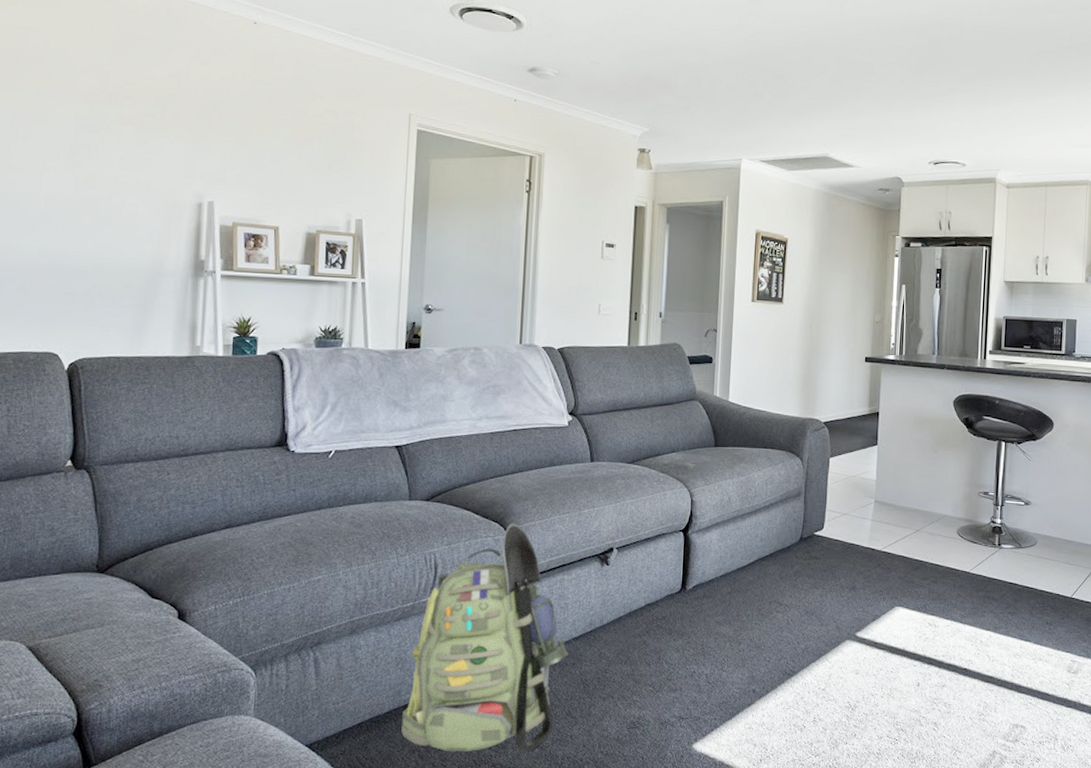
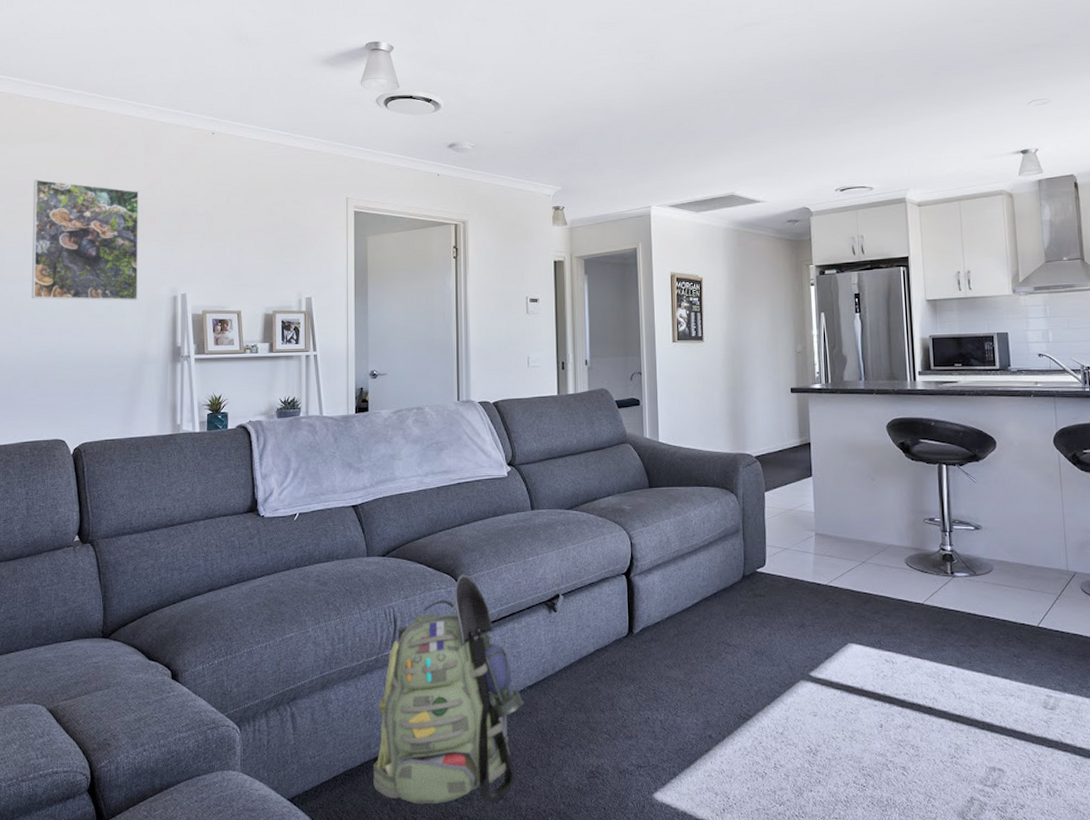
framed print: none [21,50,162,204] -> present [32,179,140,301]

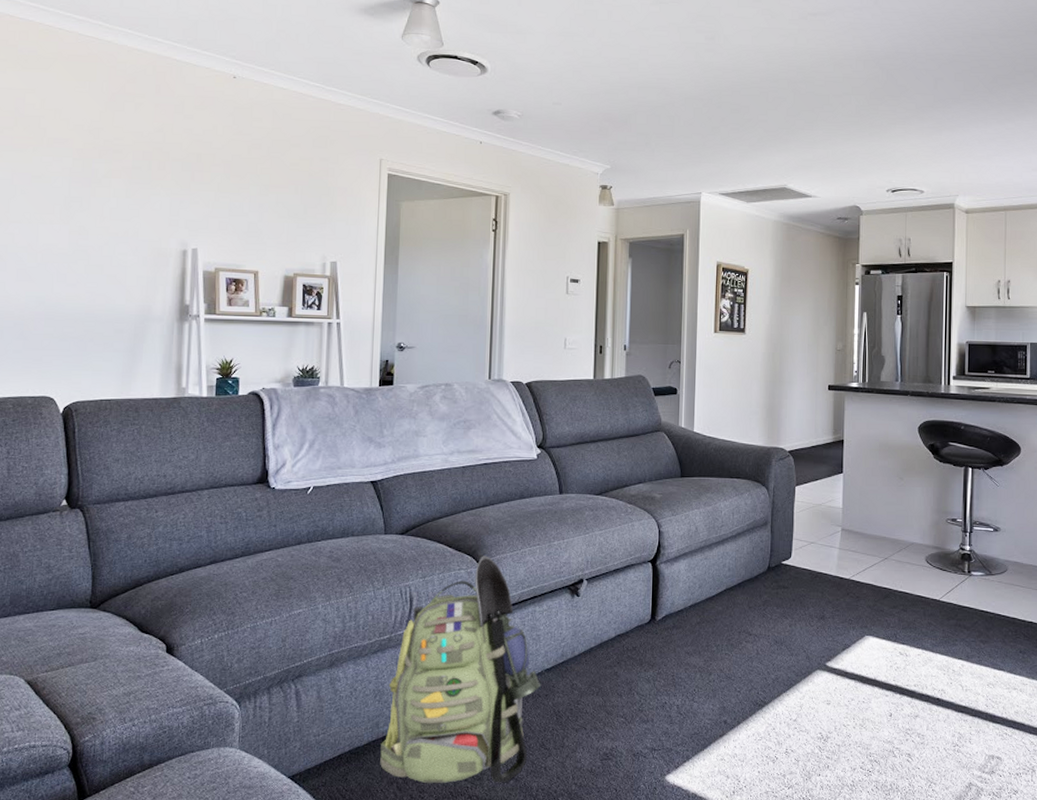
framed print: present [32,179,140,301] -> none [19,110,148,253]

